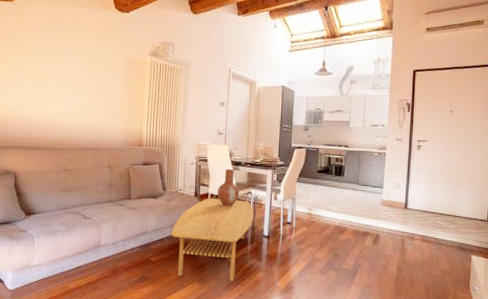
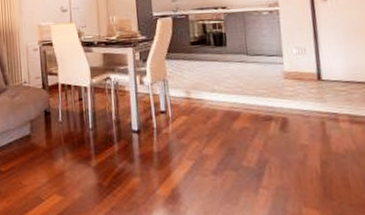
coffee table: present [170,198,254,282] -> none [19,88,117,192]
vase: present [217,169,240,207] -> none [68,52,96,98]

